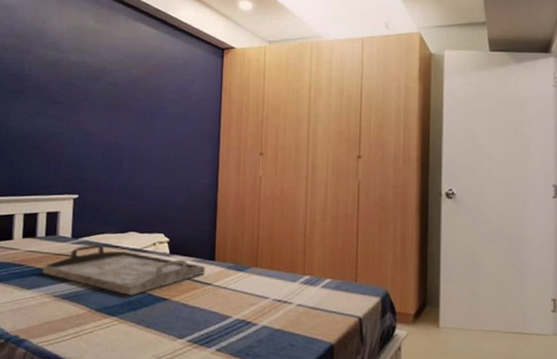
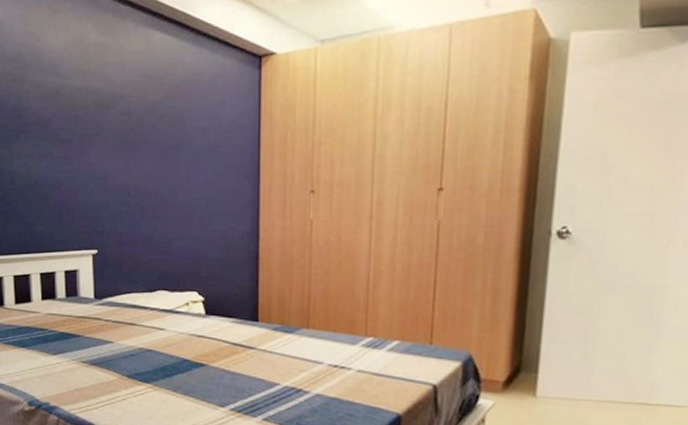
serving tray: present [43,243,206,295] -> none [67,304,248,361]

